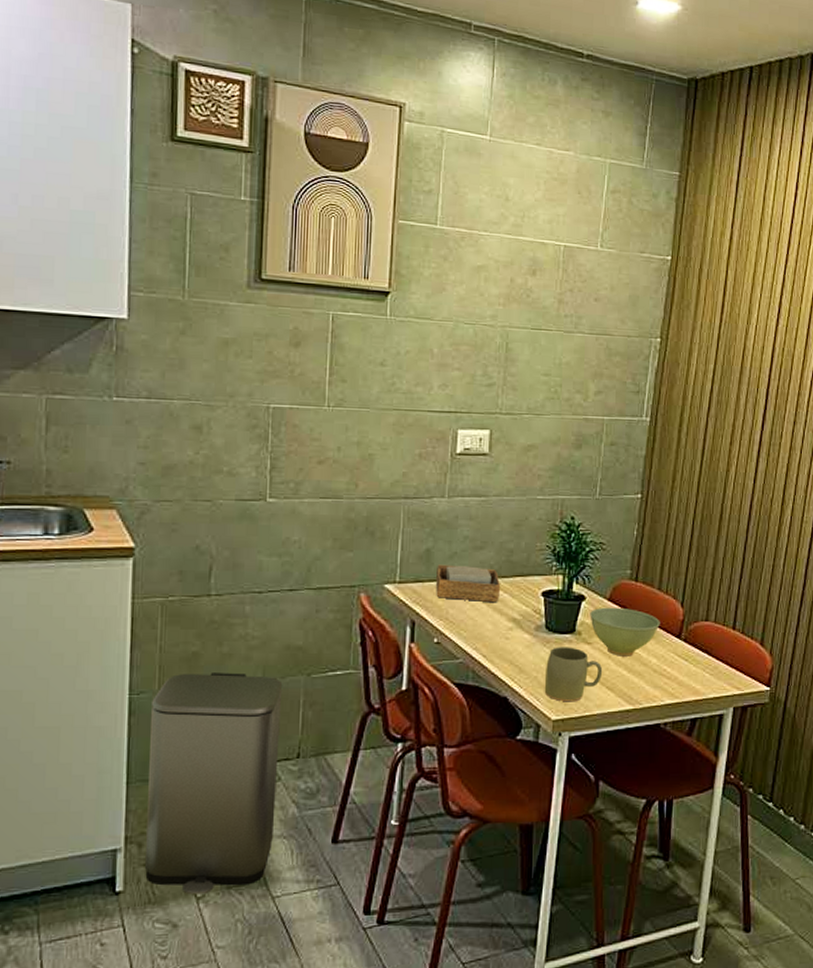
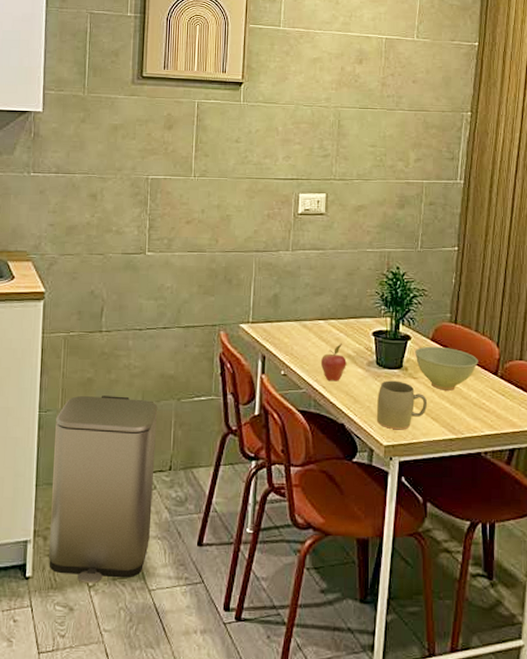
napkin holder: present [435,564,501,603] -> none [282,307,338,341]
fruit: none [480,605,511,649] -> present [320,343,347,382]

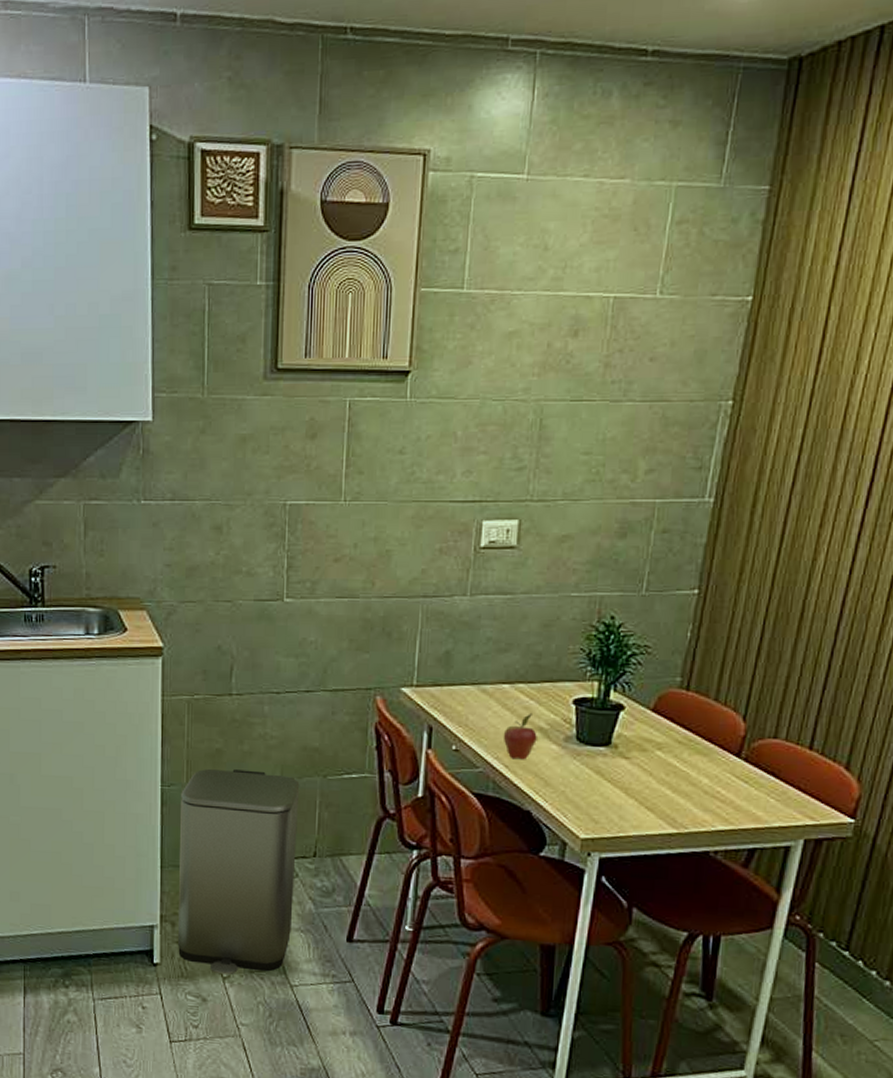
mug: present [376,380,428,430] -> none [572,760,642,821]
bowl: present [415,346,478,391] -> none [629,718,715,775]

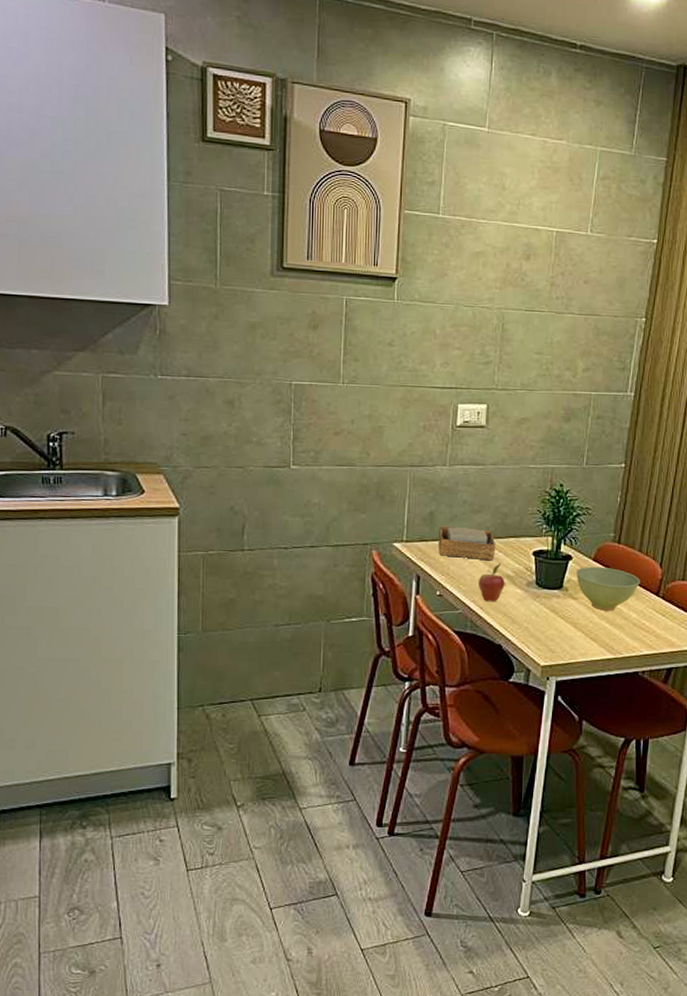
pedal bin: present [178,769,300,975] -> none [194,617,306,804]
napkin holder: none [454,667,527,710] -> present [438,526,496,561]
bowl: none [629,718,715,775] -> present [576,566,640,611]

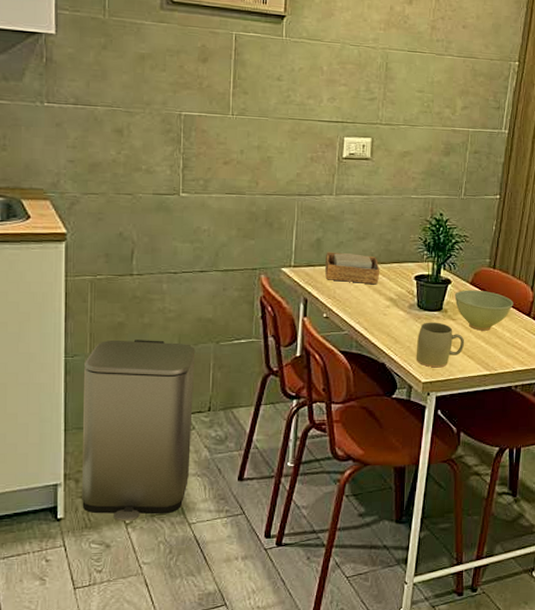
pedal bin: none [194,617,306,804] -> present [82,340,196,522]
fruit: present [478,562,505,602] -> none [362,286,389,324]
mug: none [534,601,587,650] -> present [415,322,465,368]

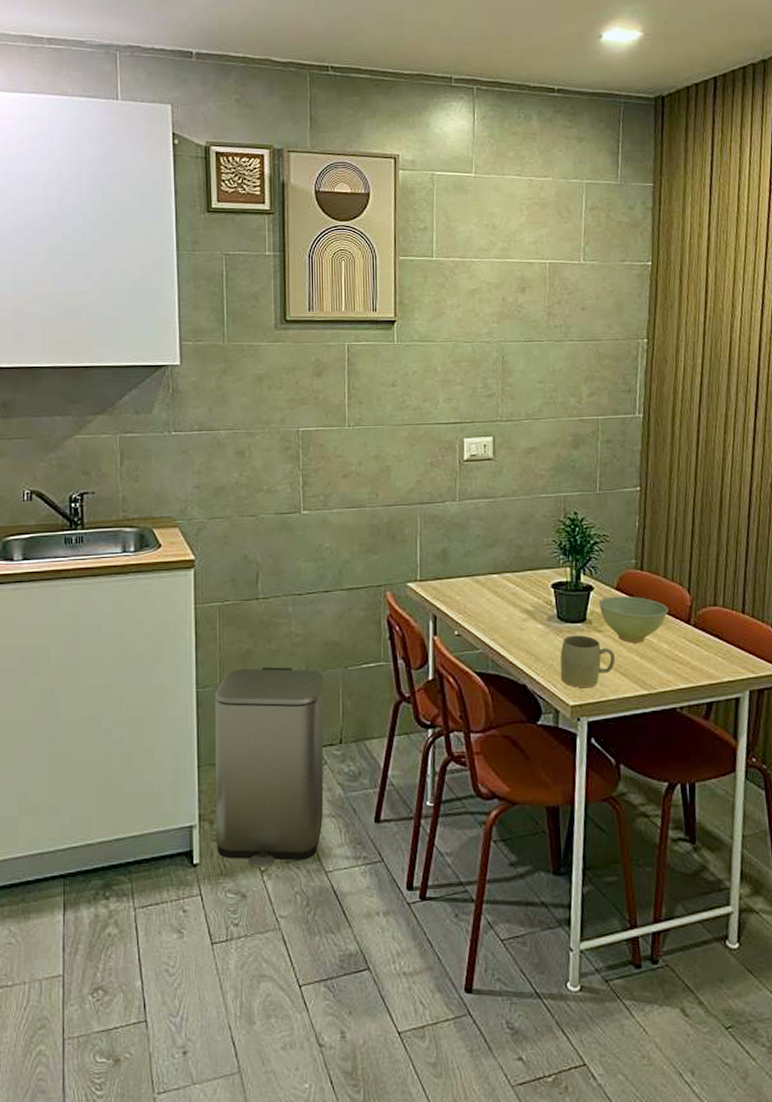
napkin holder: present [324,252,380,285] -> none [452,562,513,596]

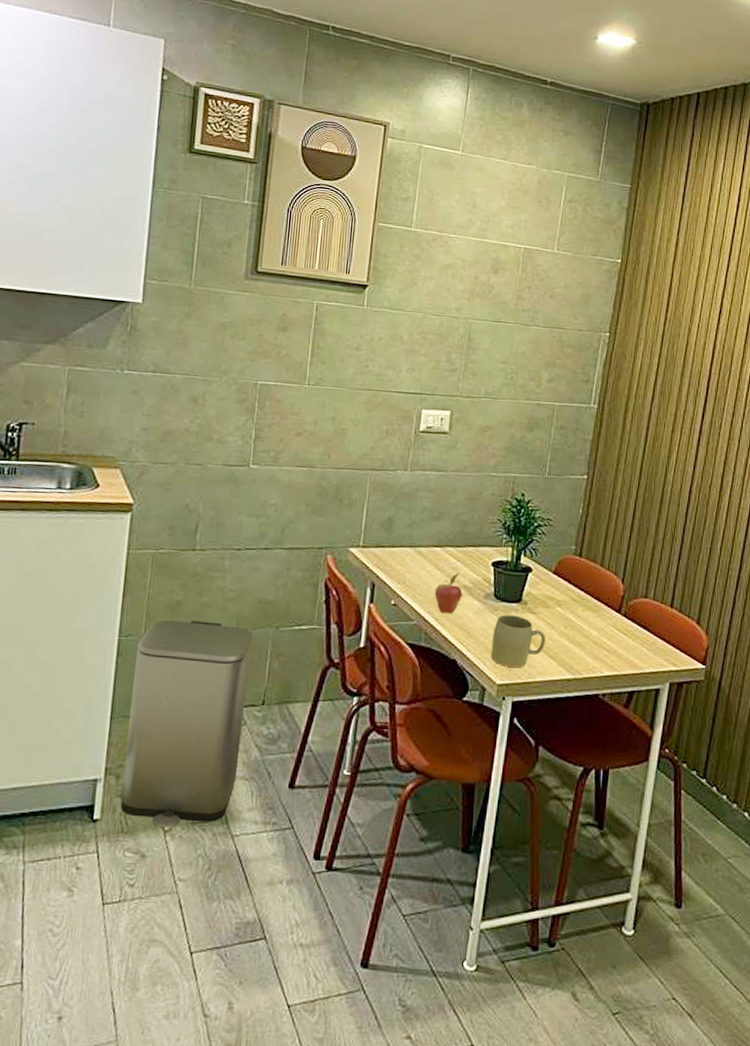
fruit: none [496,597,525,640] -> present [434,572,463,614]
bowl: present [599,596,668,643] -> none [535,579,602,628]

